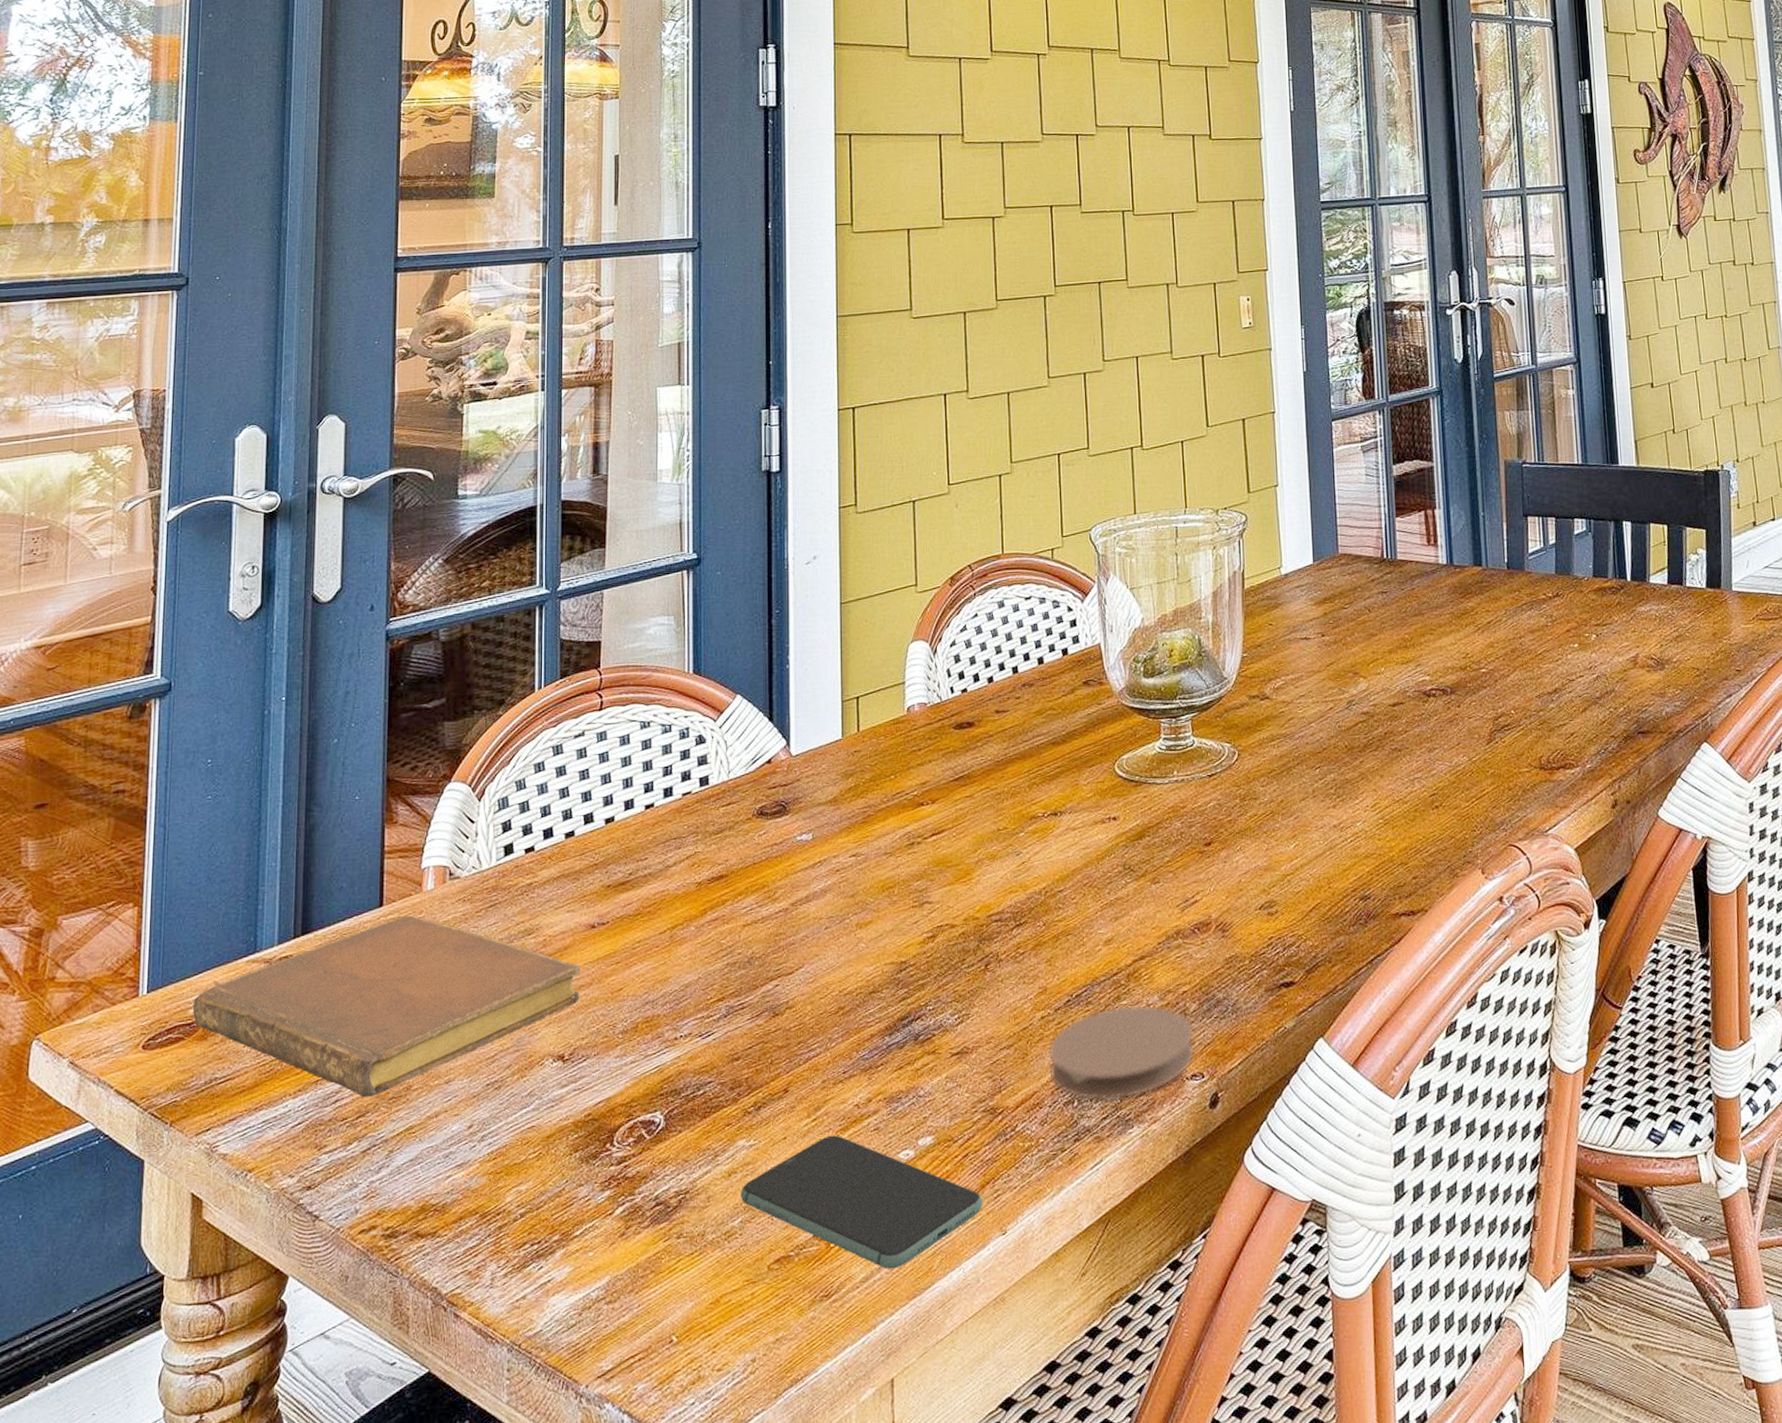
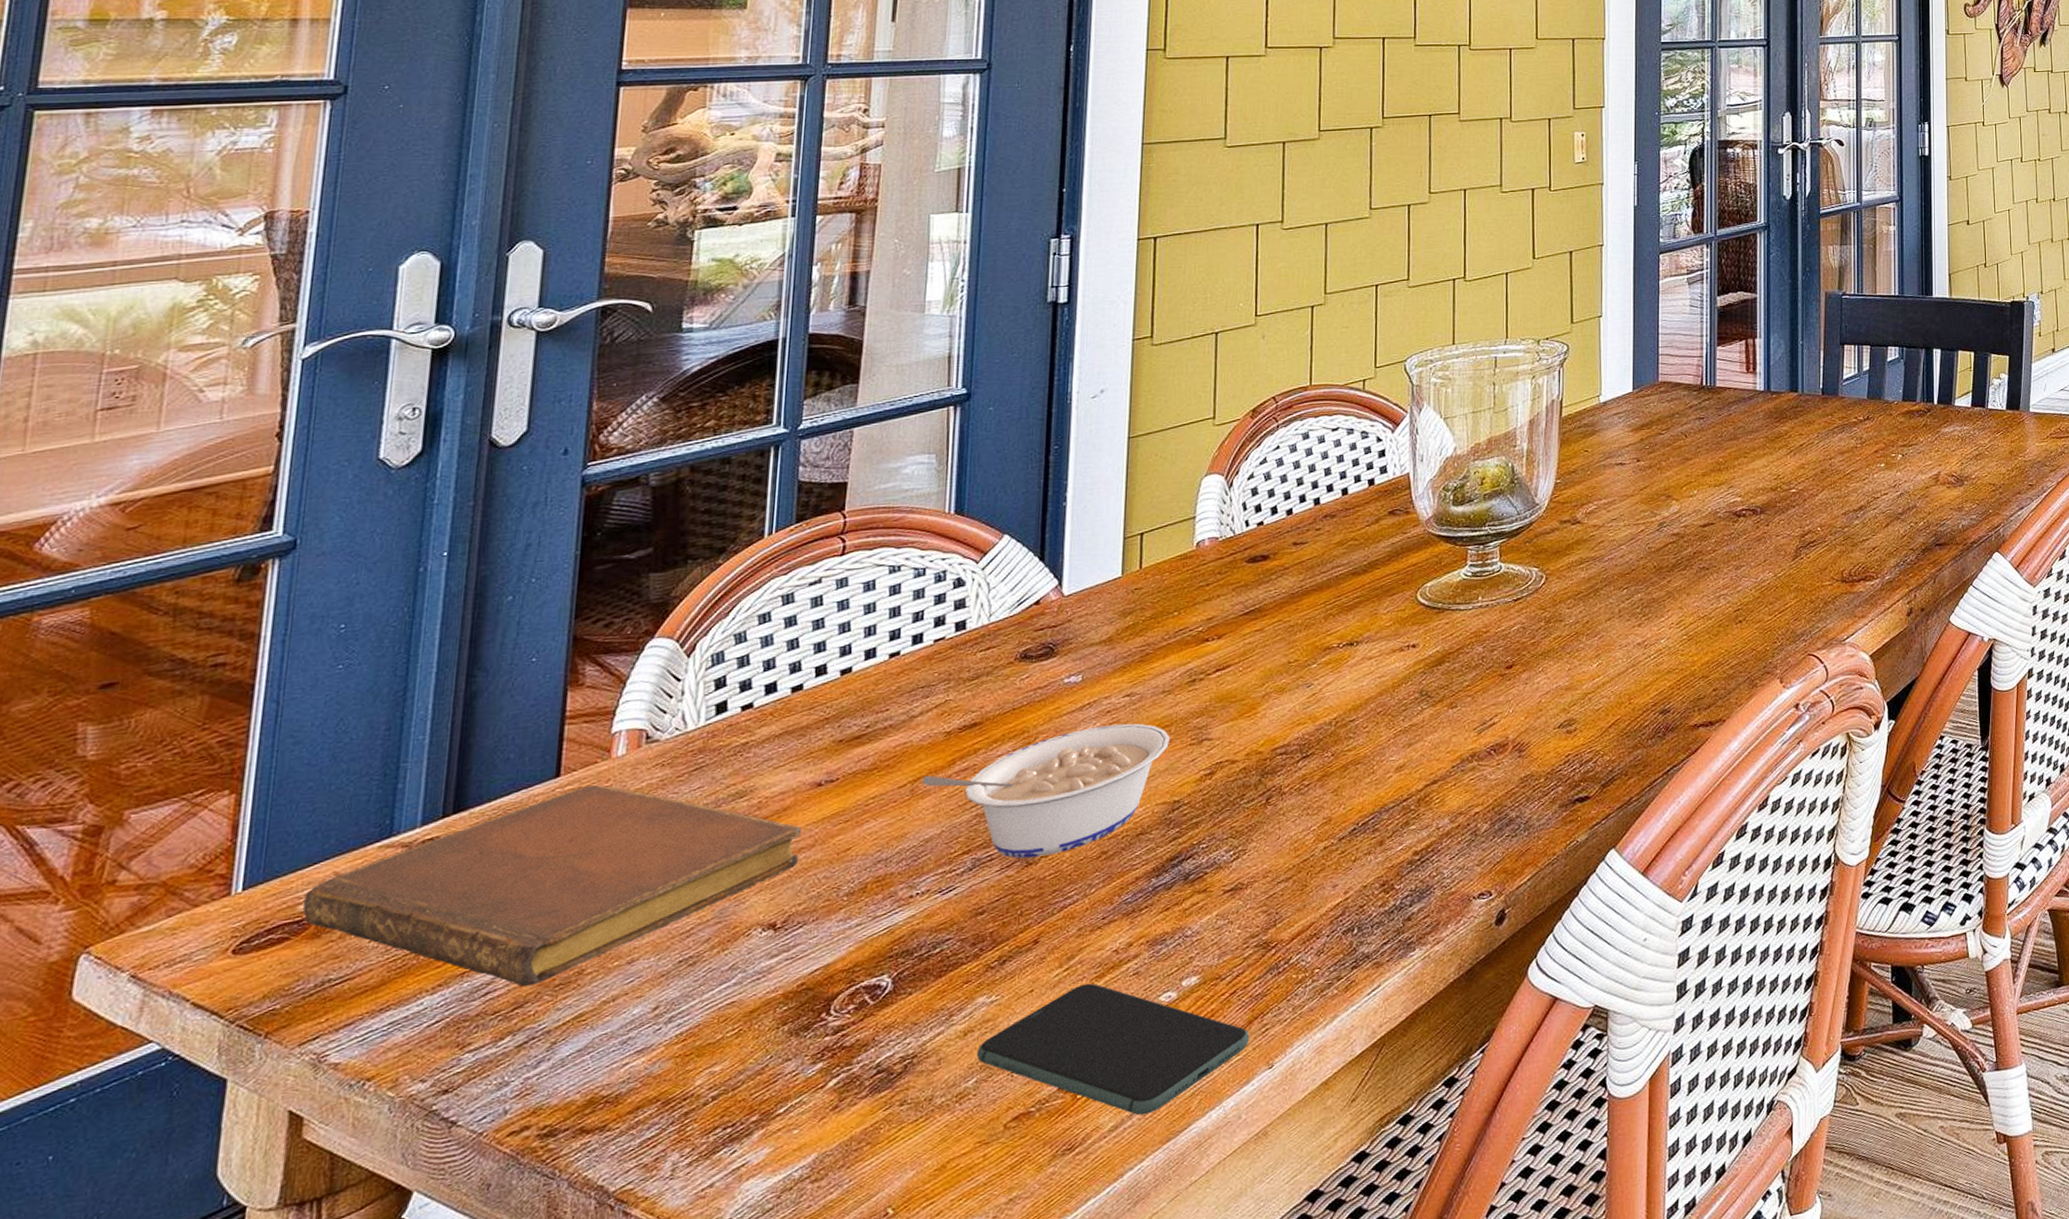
legume: none [679,883,895,1009] -> present [922,723,1171,859]
coaster: present [1049,1004,1195,1101] -> none [1329,828,1484,927]

